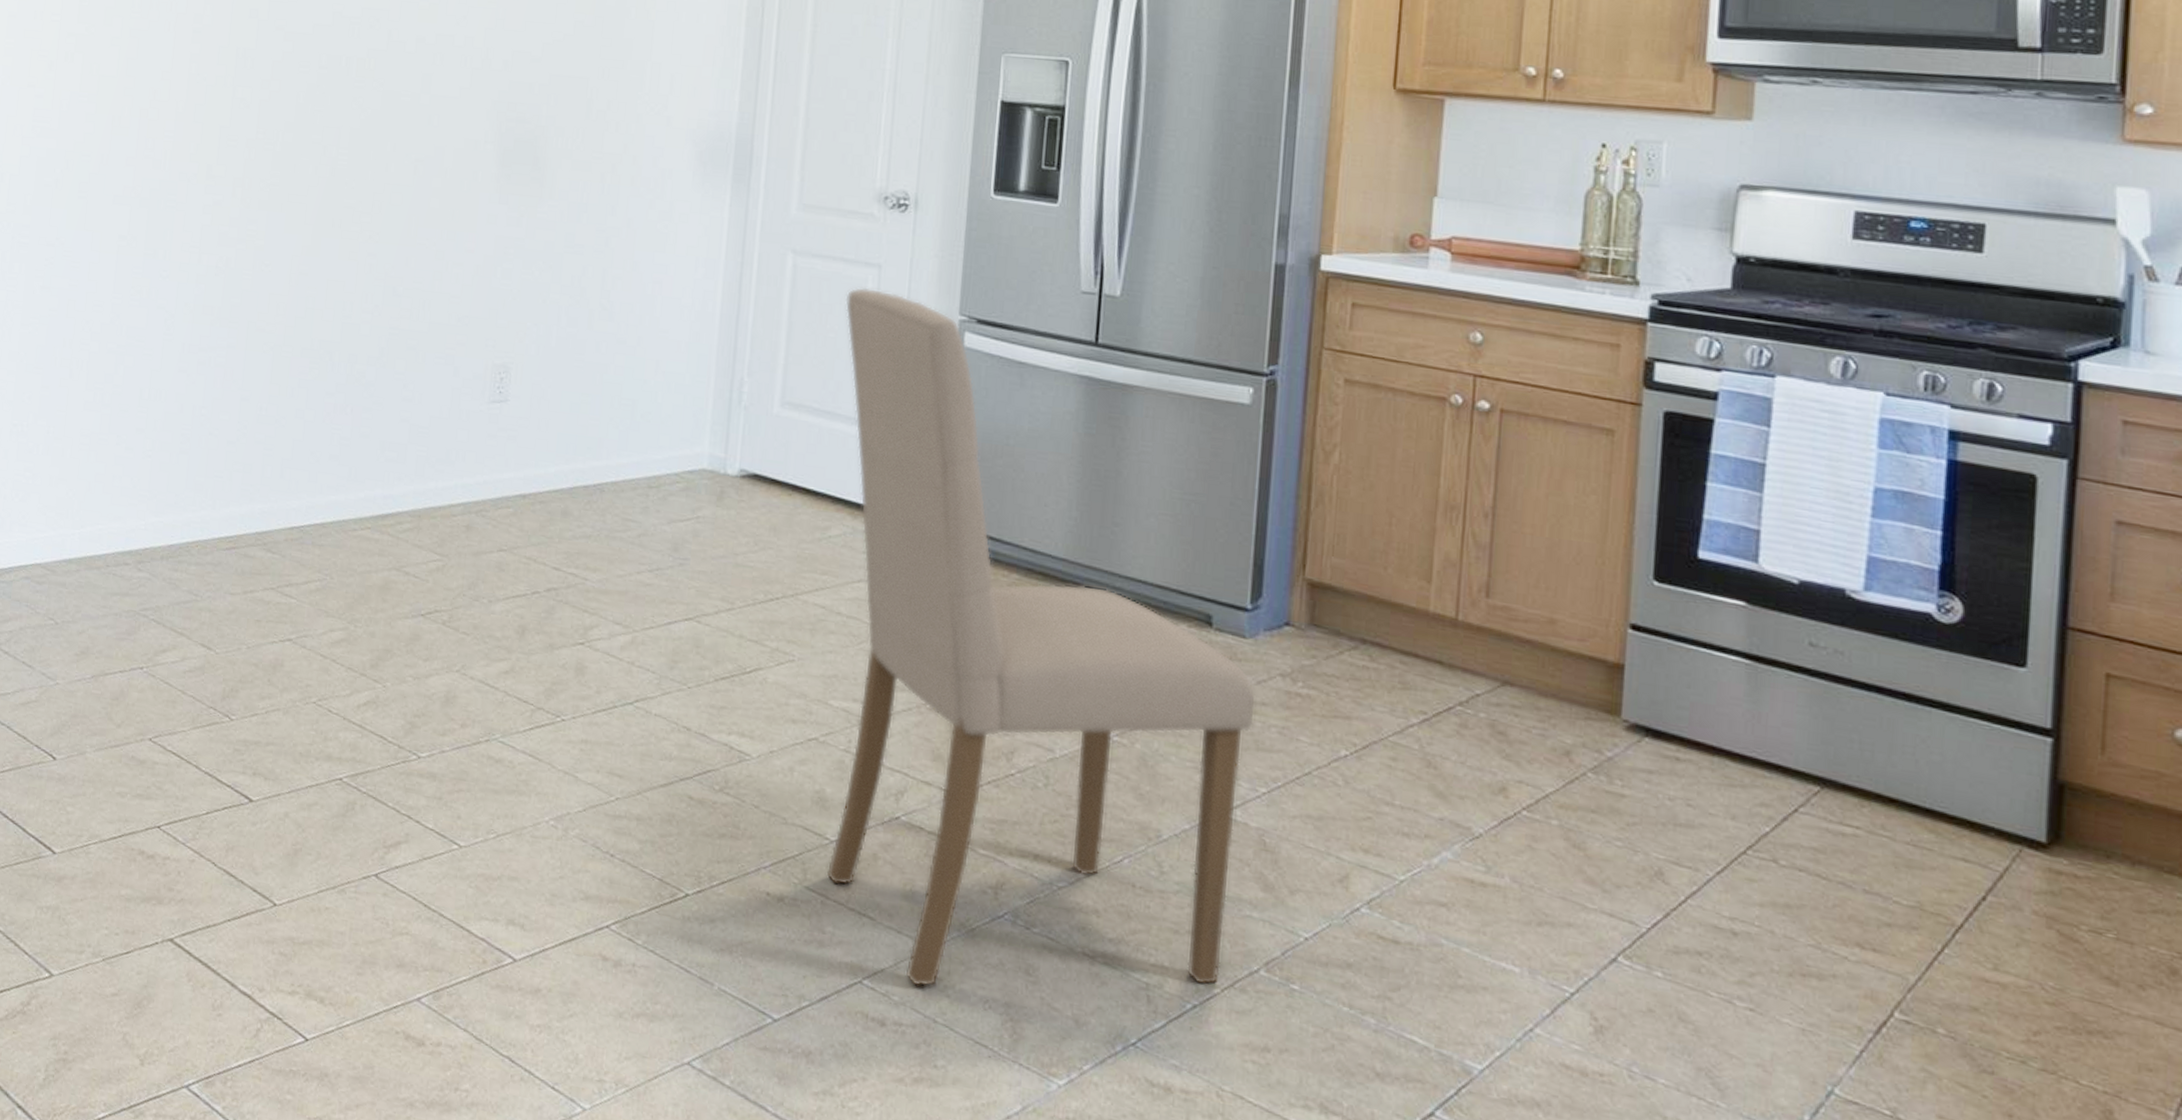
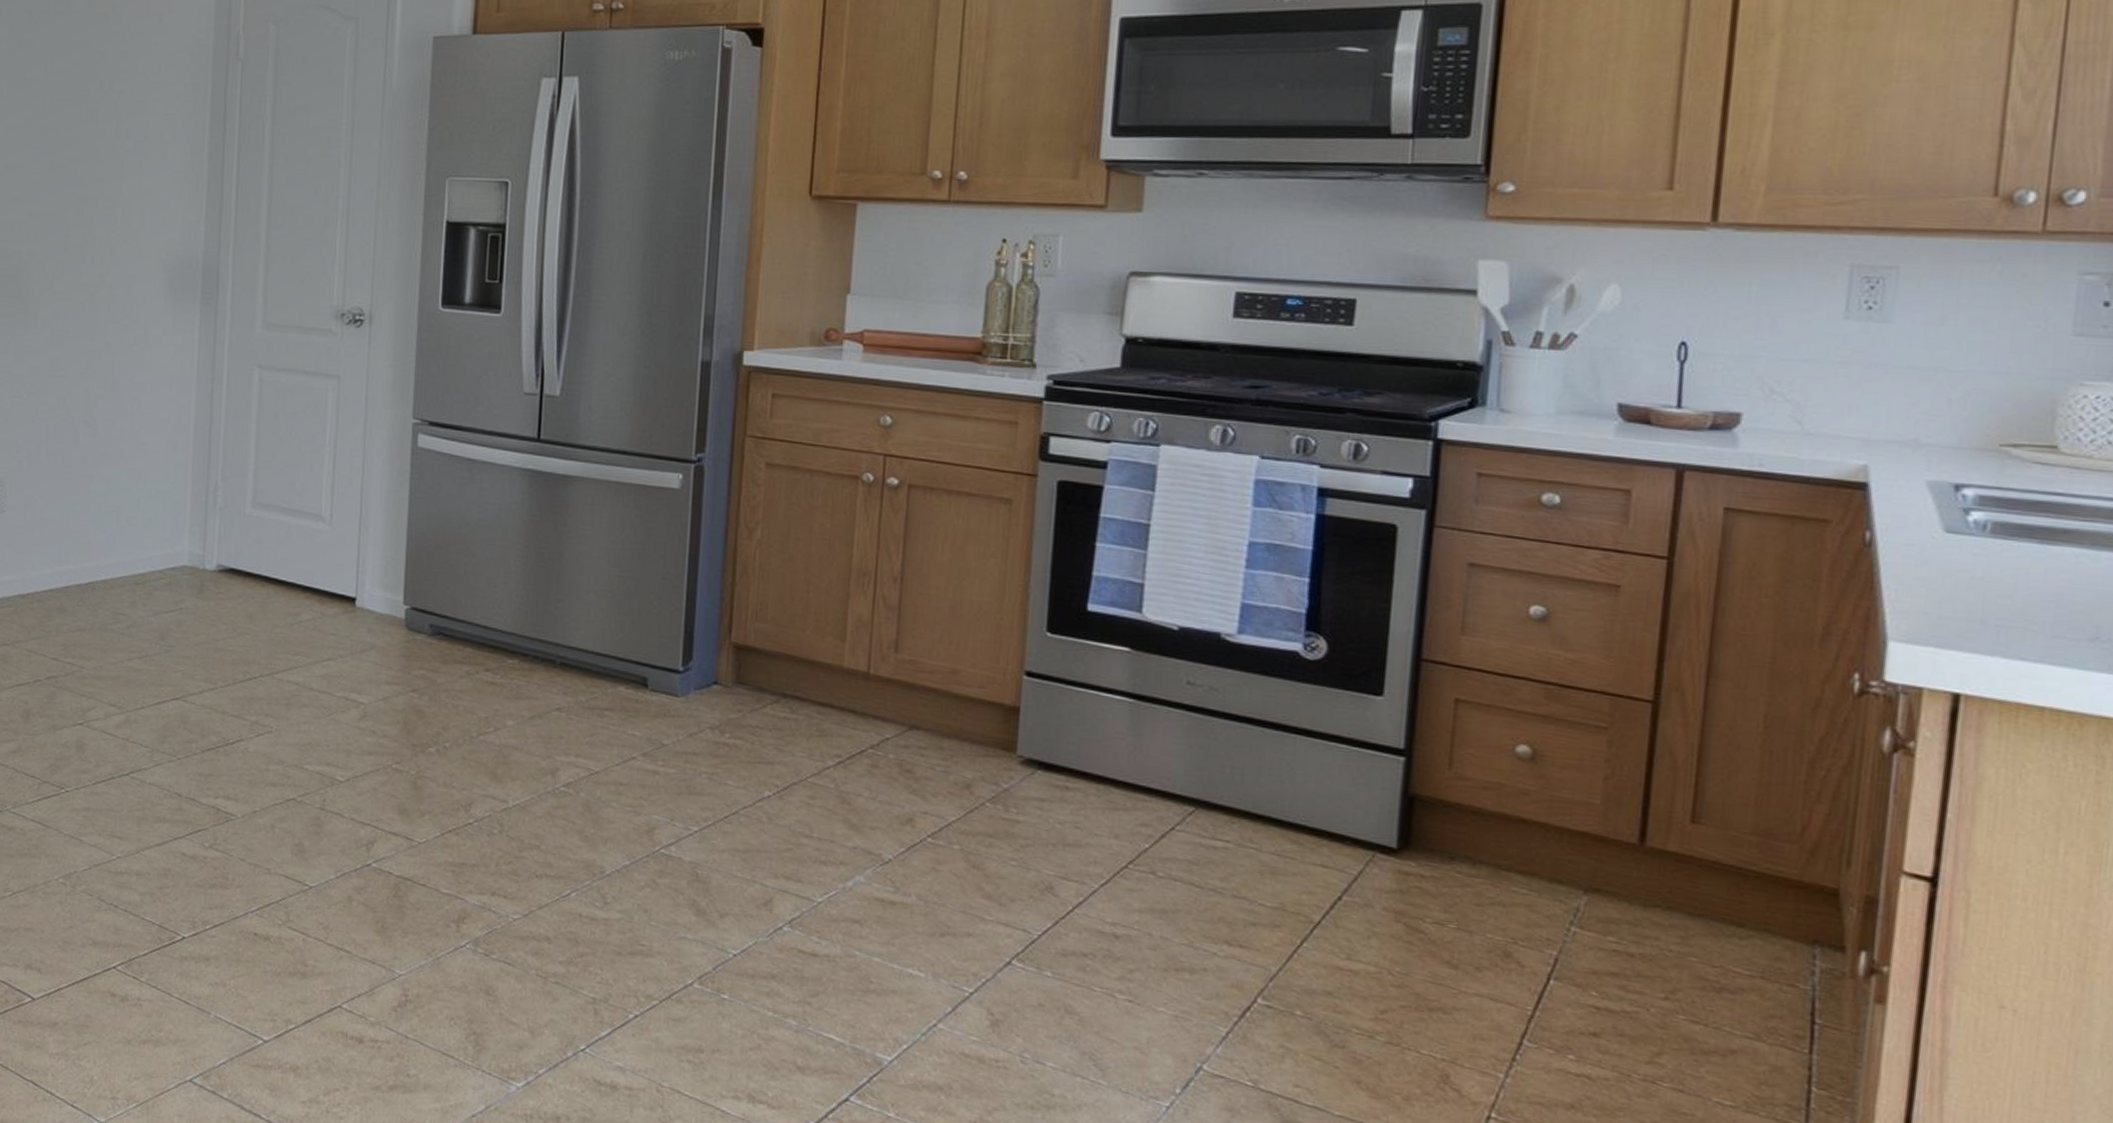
dining chair: present [826,287,1257,987] -> none [307,396,689,1009]

